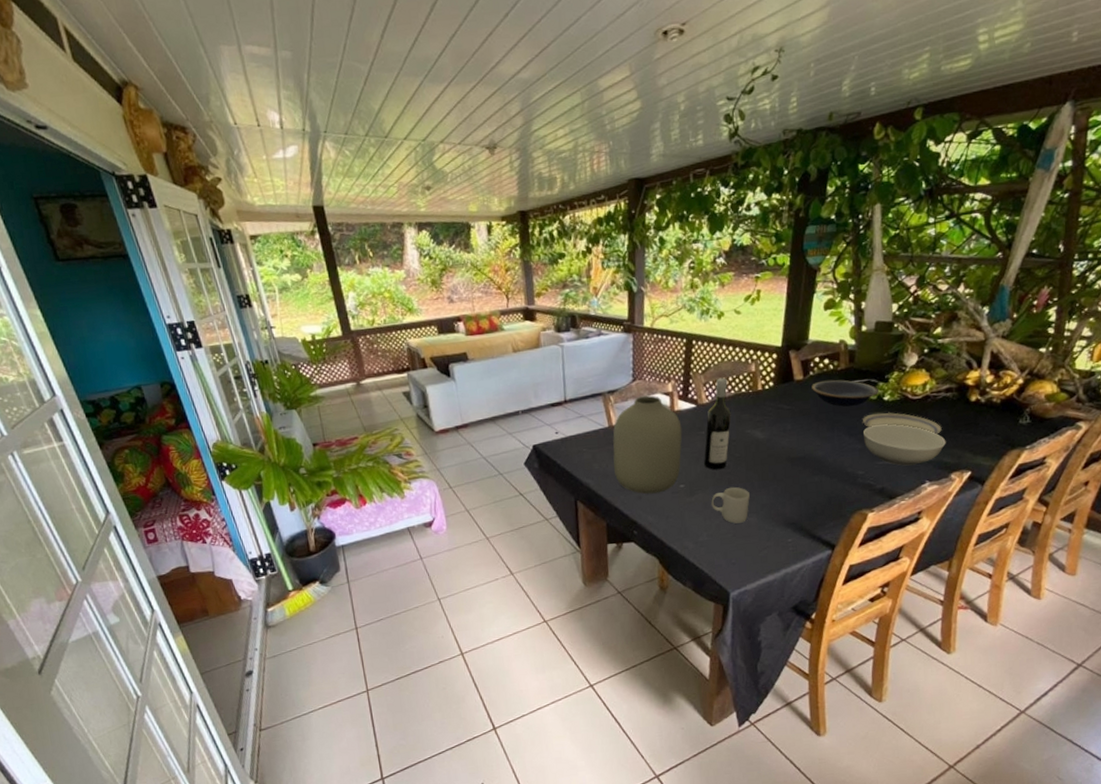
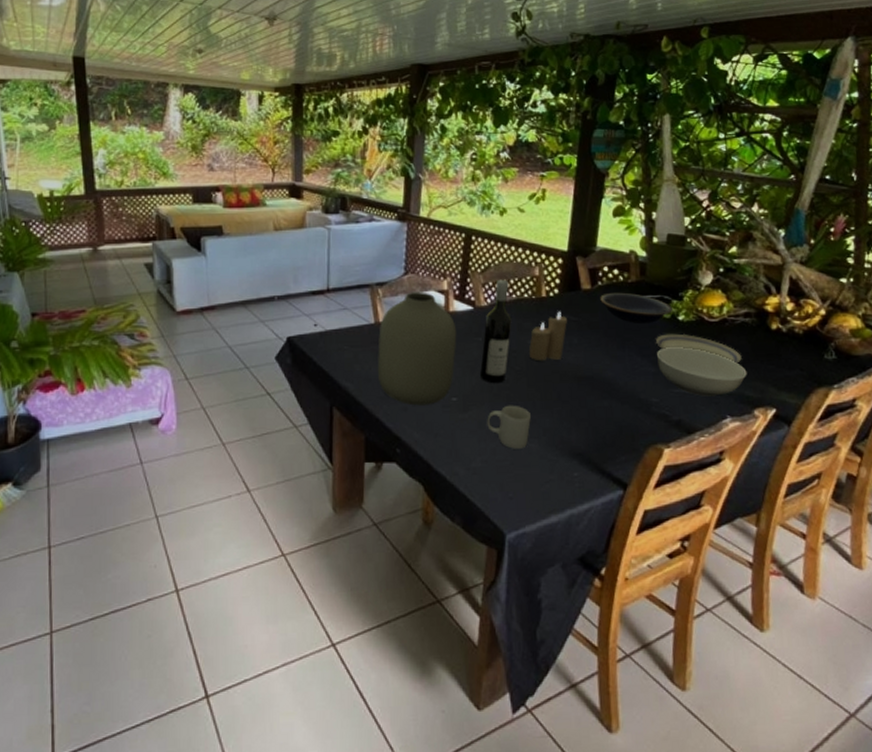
candle: none [747,402,781,448] -> present [528,311,567,362]

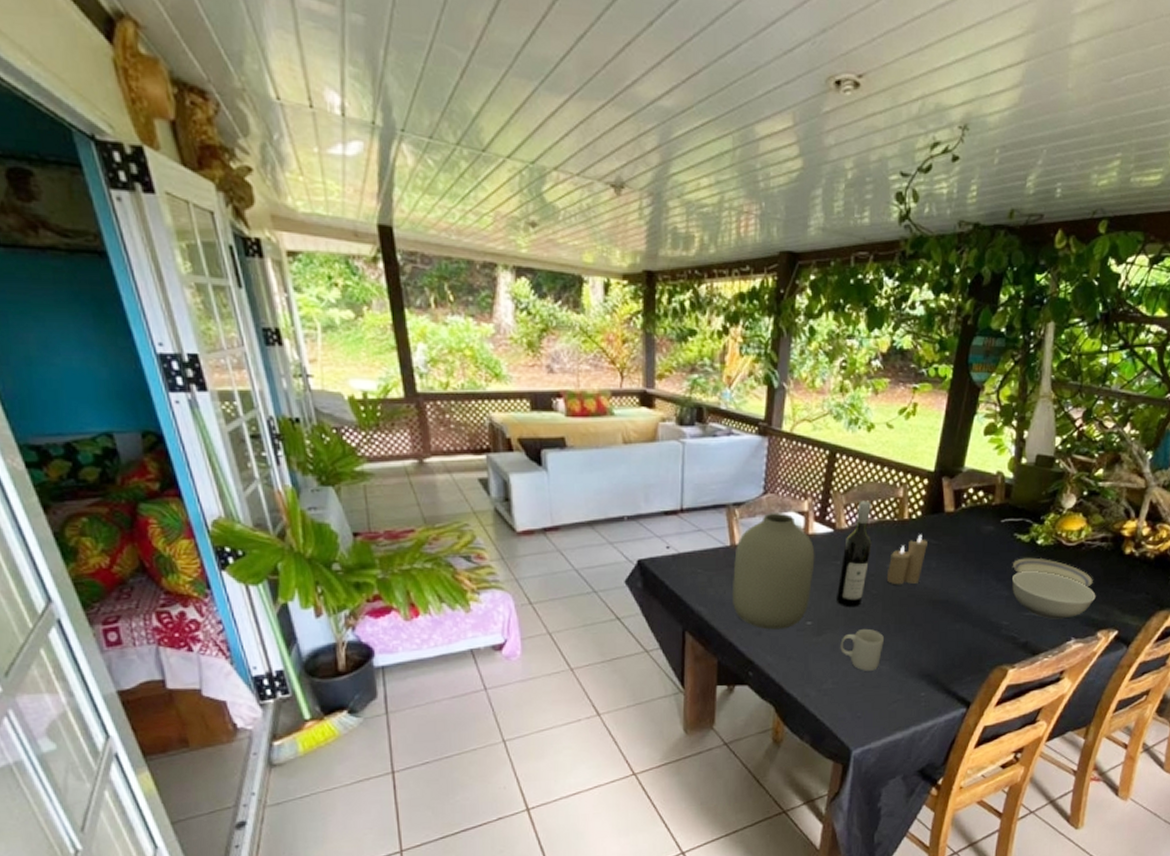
bowl: present [600,292,672,323] -> none [962,515,1032,547]

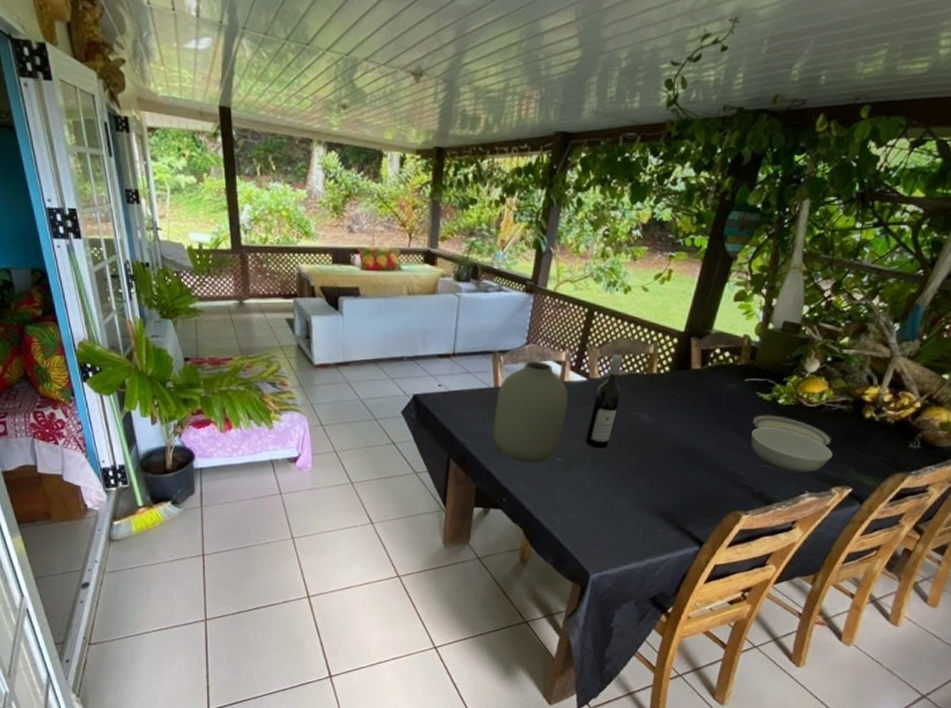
cup: present [840,628,884,671] -> none [586,468,627,506]
candle: present [886,534,927,585] -> none [632,387,673,432]

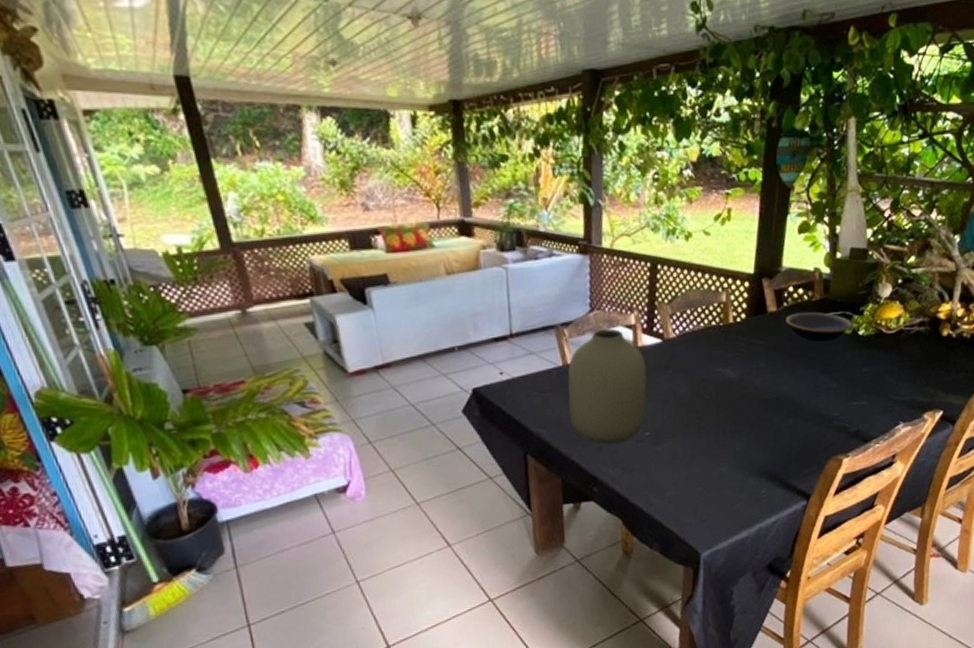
bottle: present [586,354,623,449] -> none [671,308,701,415]
bowl: none [707,373,775,404] -> present [785,311,853,342]
bowl: present [751,427,833,474] -> none [838,360,919,407]
plate: present [752,415,831,446] -> none [837,348,915,372]

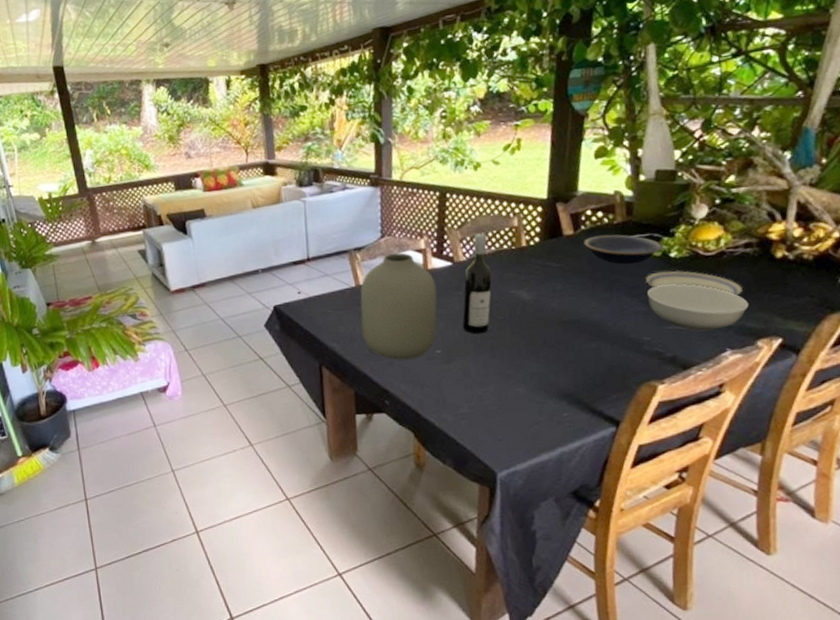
bottle: none [671,308,701,415] -> present [462,233,493,335]
plate: none [837,348,915,372] -> present [645,270,743,296]
bowl: none [838,360,919,407] -> present [647,283,749,332]

